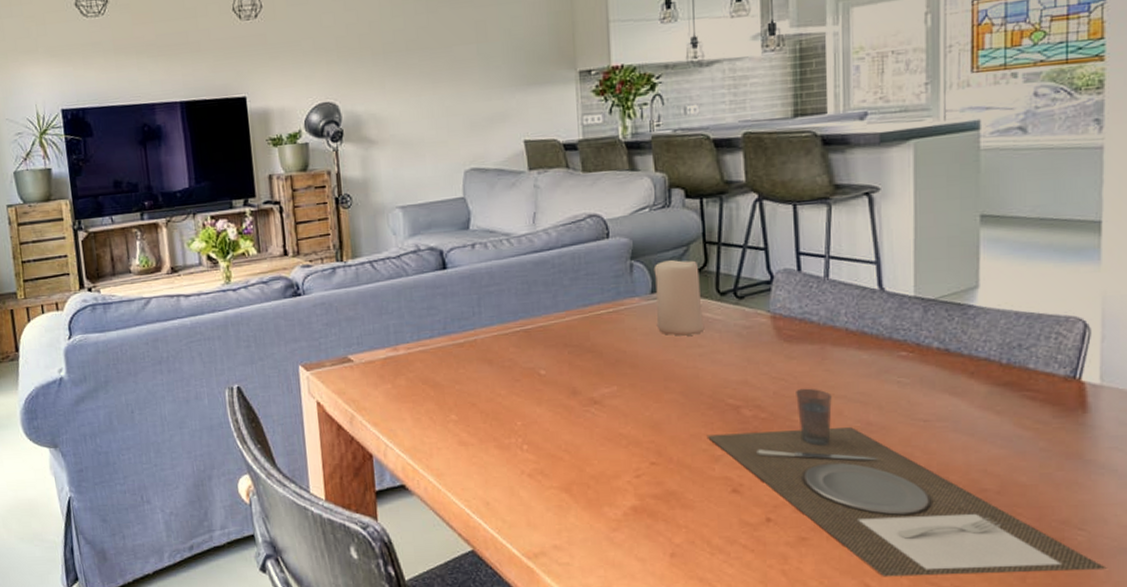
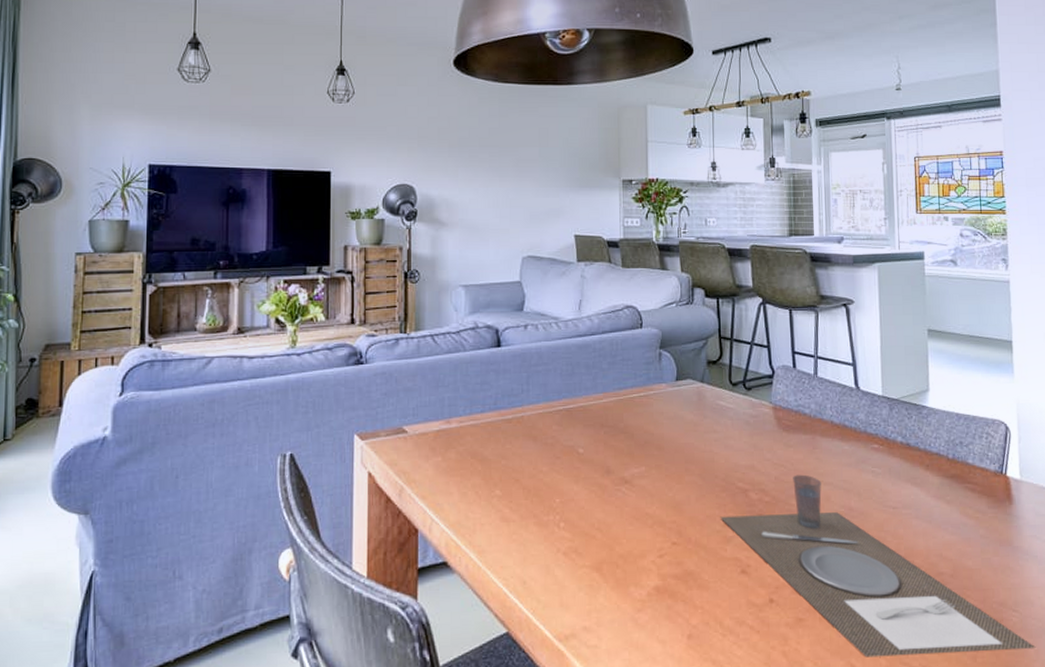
candle: present [653,260,705,336] -> none [678,352,720,422]

